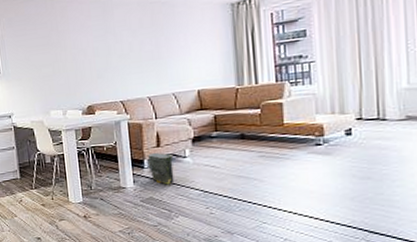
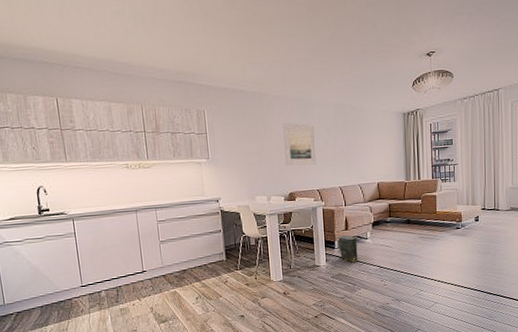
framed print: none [78,28,119,76] -> present [283,123,316,166]

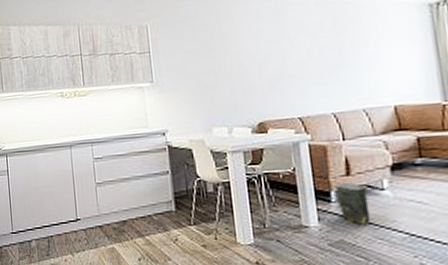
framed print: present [283,123,316,166] -> none [246,31,295,87]

